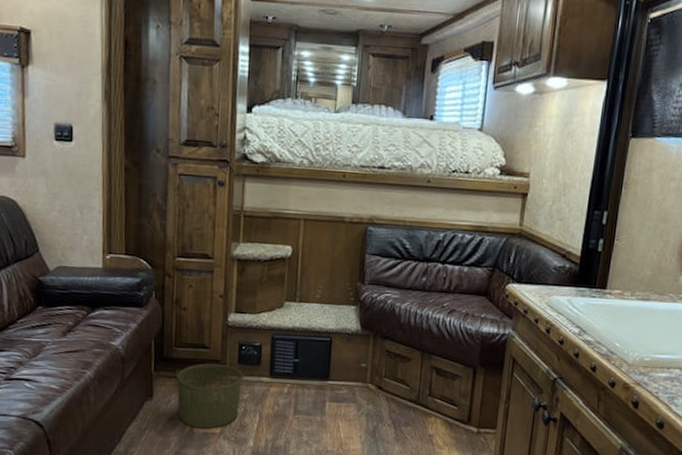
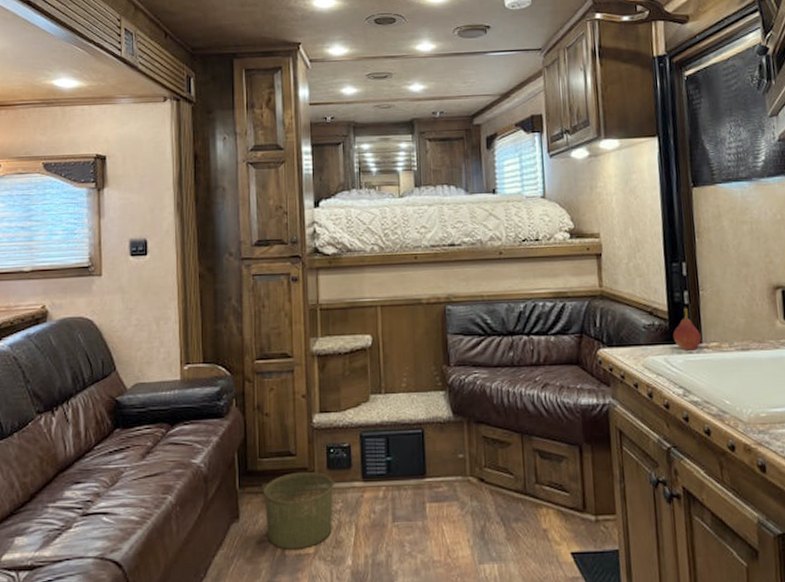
fruit: none [580,254,607,296] -> present [672,307,701,352]

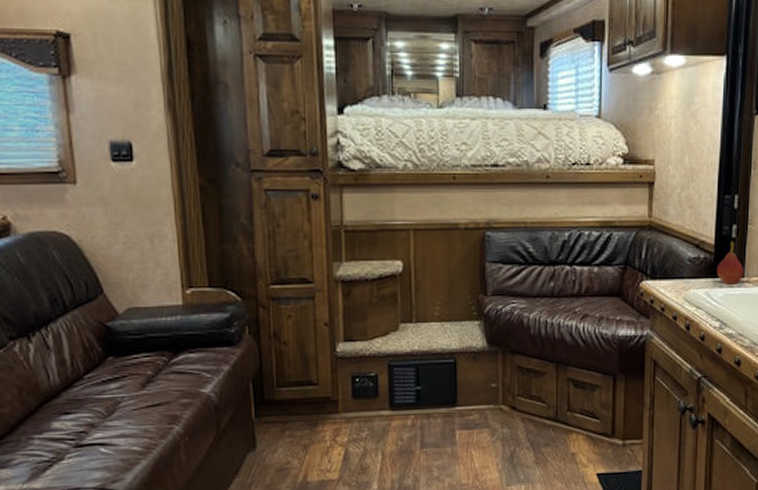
basket: present [262,471,335,550] -> none [280,400,361,477]

